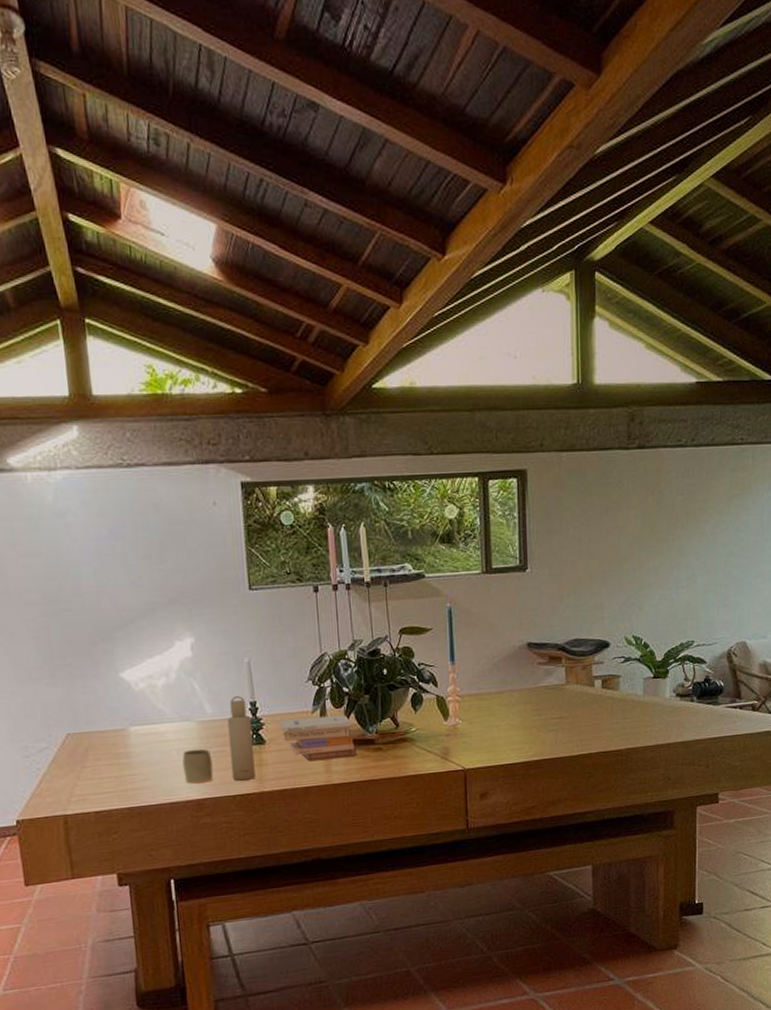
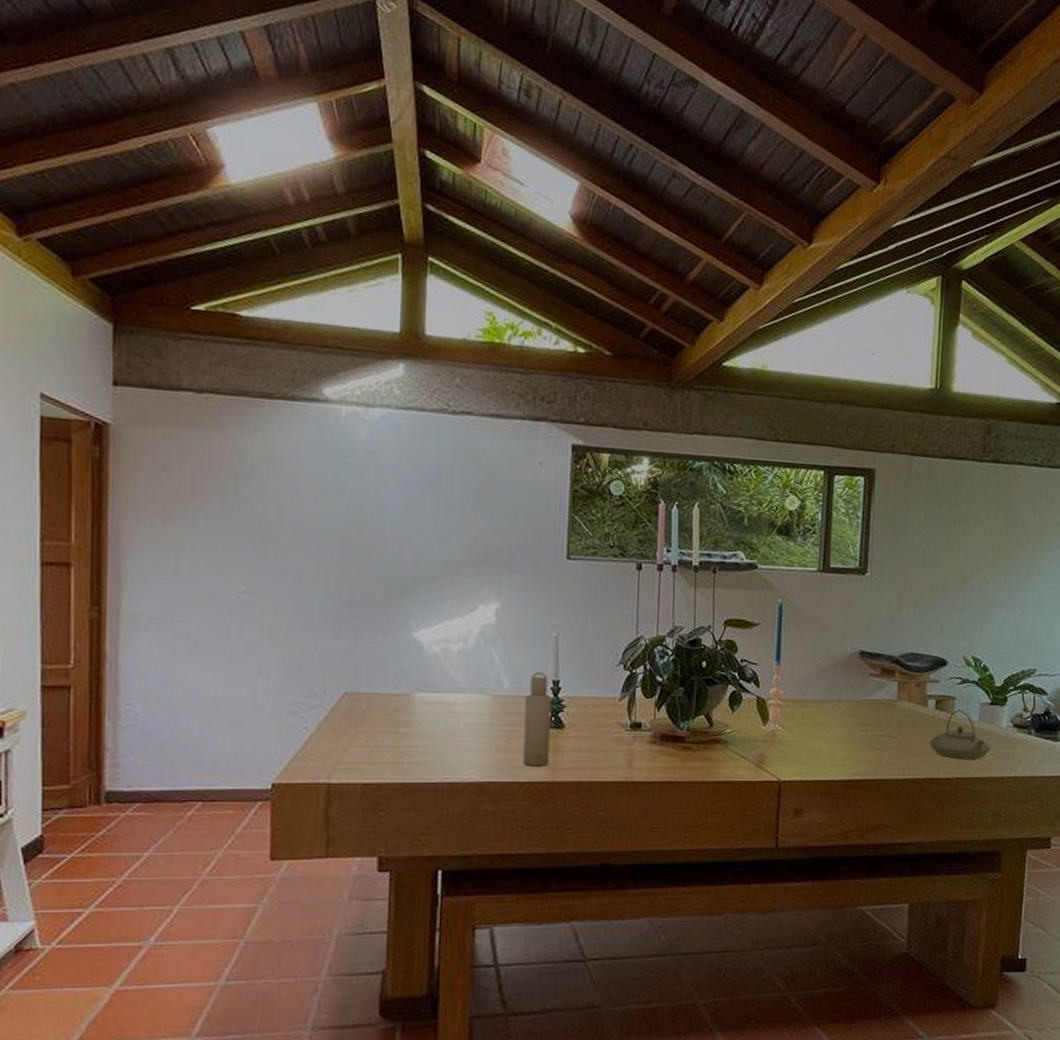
mug: present [182,748,214,784] -> none [469,725,503,764]
books: present [279,715,357,762] -> none [582,704,664,754]
teapot: none [599,686,656,732] -> present [929,710,991,760]

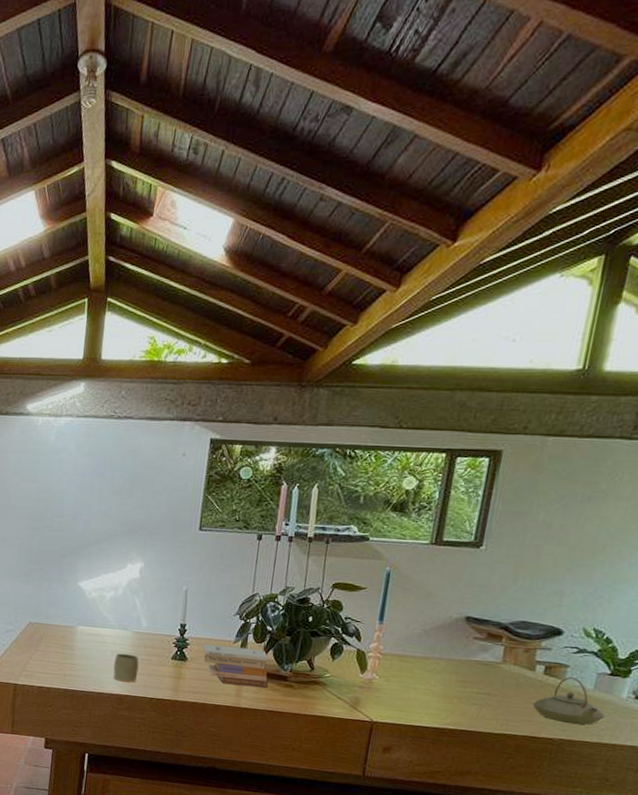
mug: none [469,725,503,764] -> present [113,653,139,683]
bottle: present [522,672,552,767] -> none [152,617,179,688]
books: none [582,704,664,754] -> present [202,644,269,688]

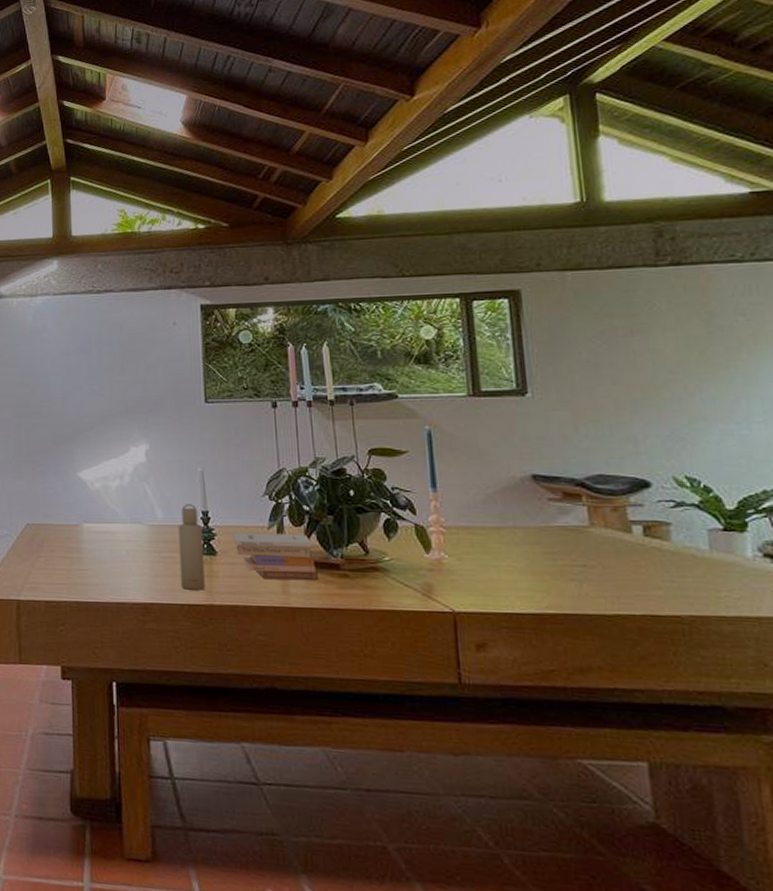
mug: present [113,653,139,683] -> none [131,552,162,587]
bottle: none [152,617,179,688] -> present [178,504,205,590]
teapot: present [533,677,605,725] -> none [642,537,734,596]

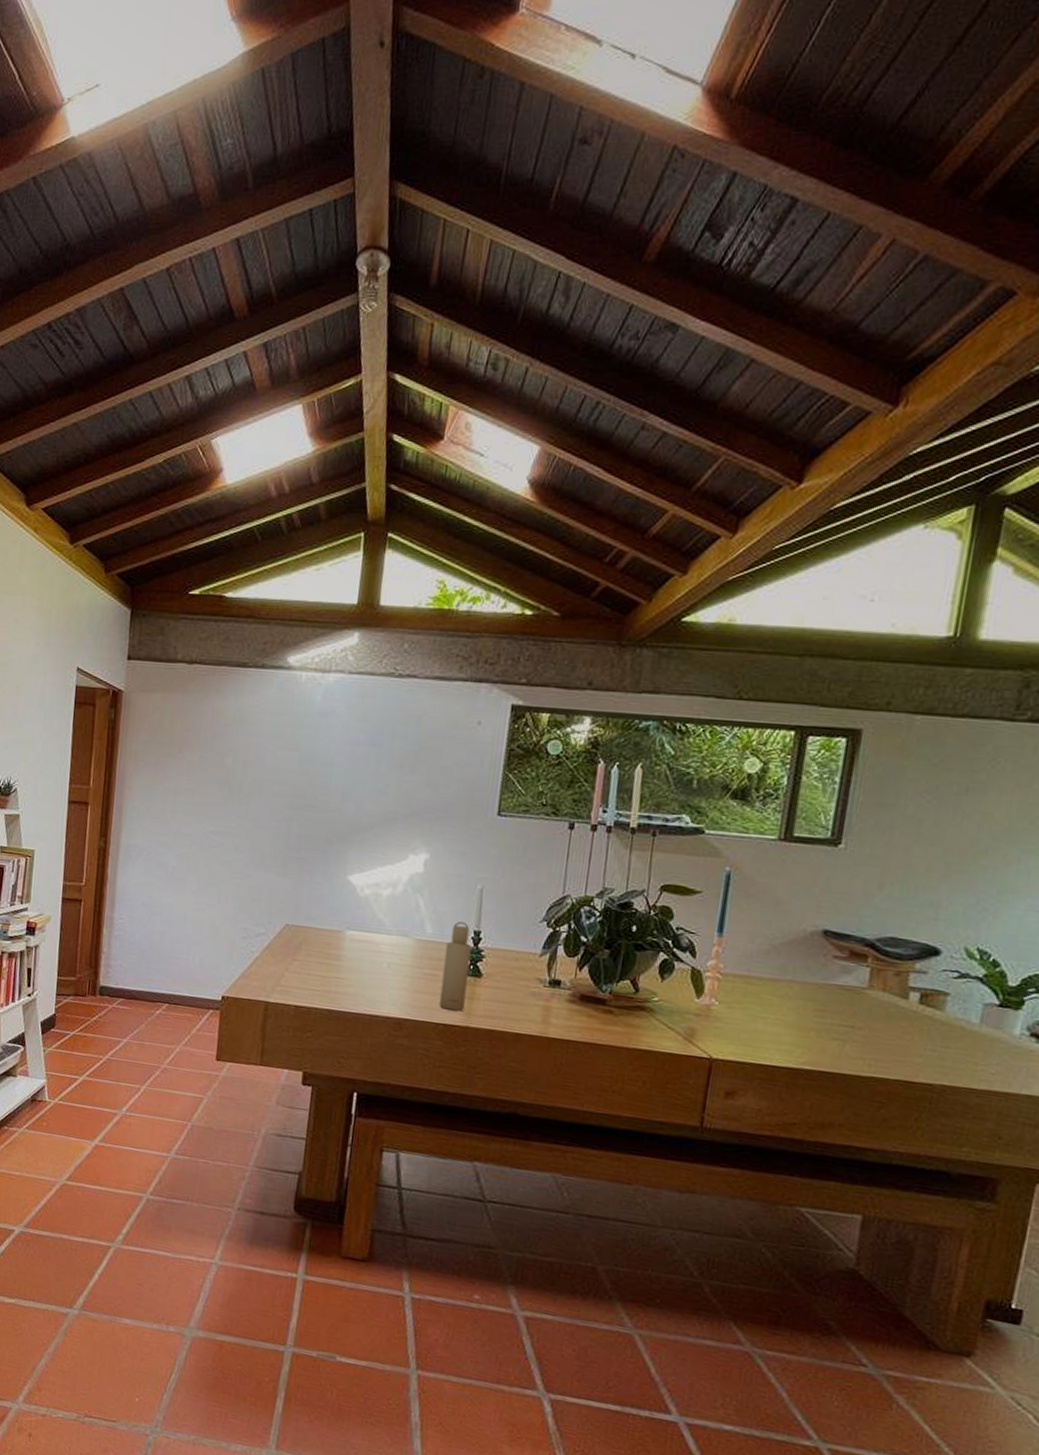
books: present [232,533,319,580] -> none [501,956,584,1013]

